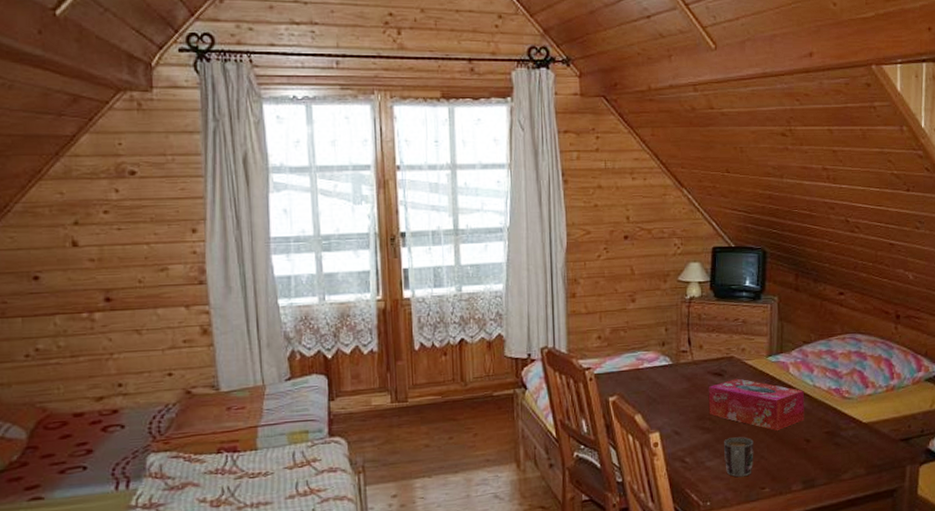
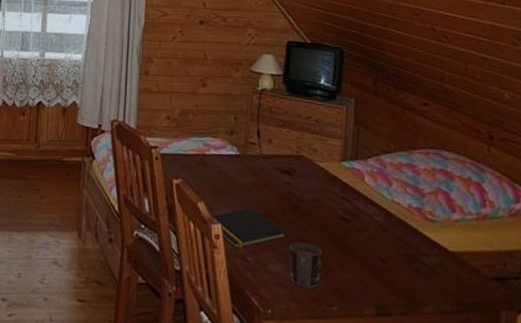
notepad: none [647,413,721,453] -> present [209,208,287,249]
tissue box: present [708,378,805,431] -> none [275,179,380,244]

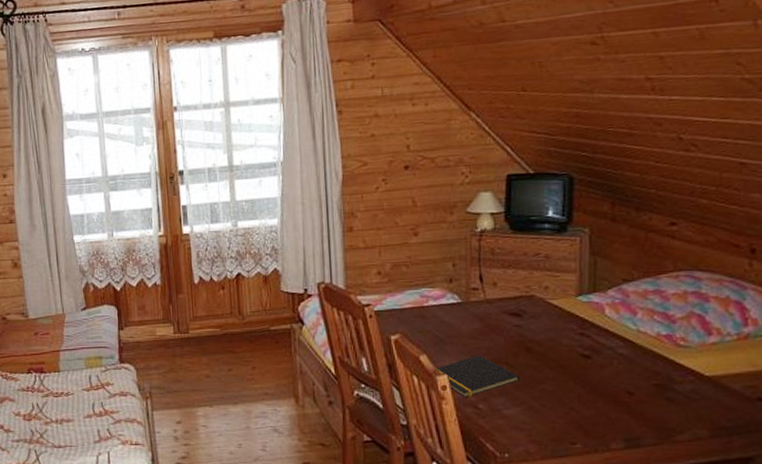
mug: present [289,242,322,289] -> none [524,384,562,429]

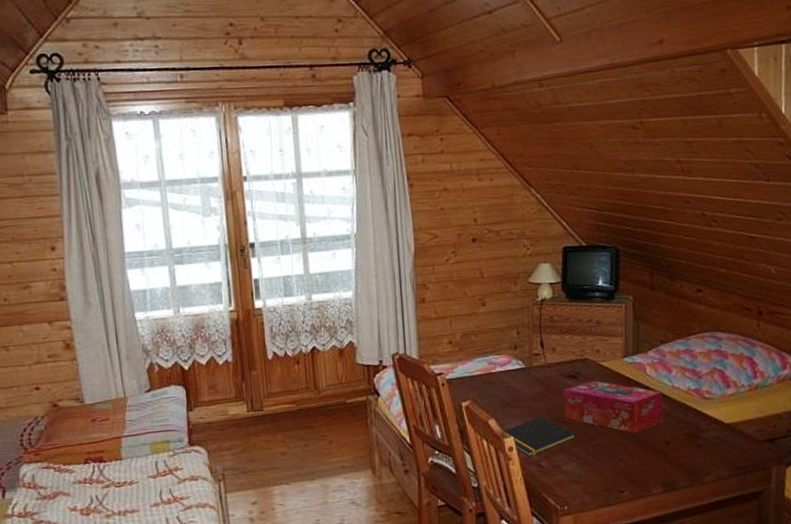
tissue box: none [504,319,626,380] -> present [562,380,663,433]

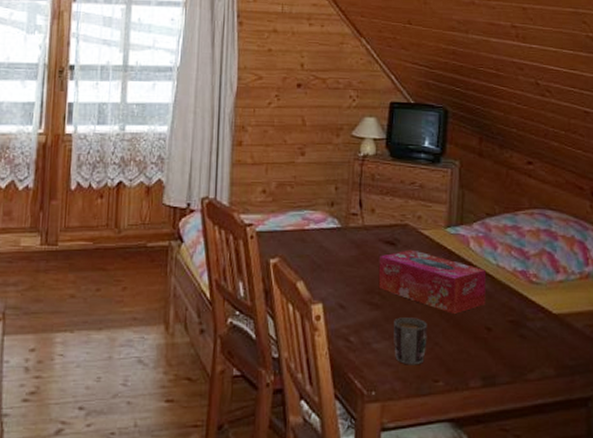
notepad: present [501,416,577,458] -> none [309,284,391,330]
mug: none [580,440,612,481] -> present [394,317,427,365]

